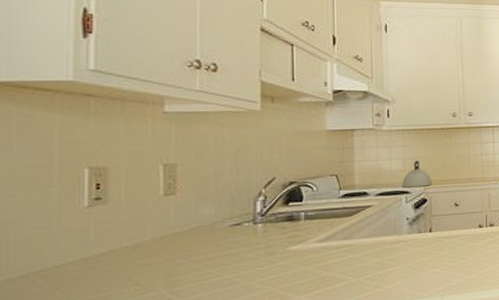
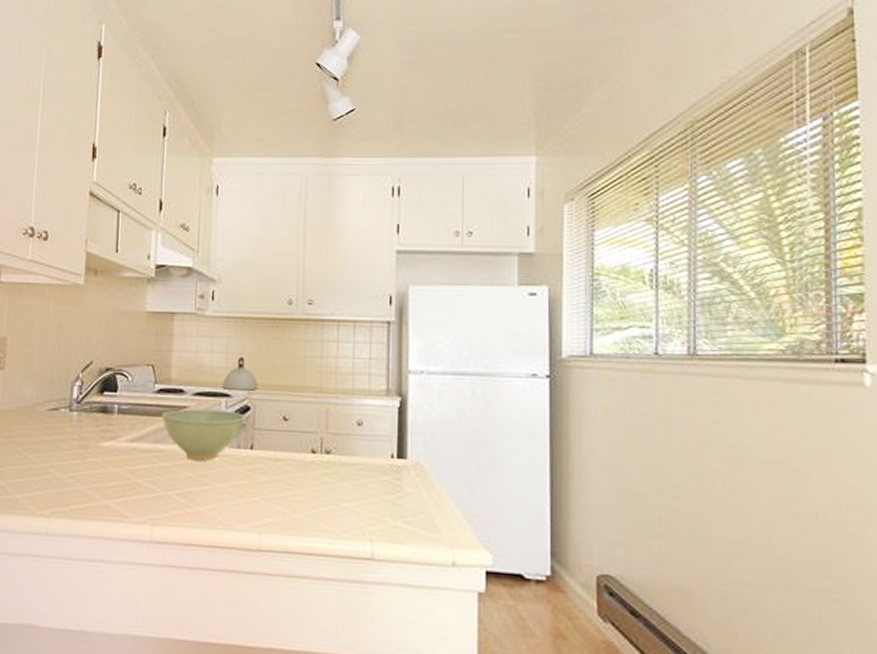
bowl: none [348,204,423,249] -> present [162,408,245,461]

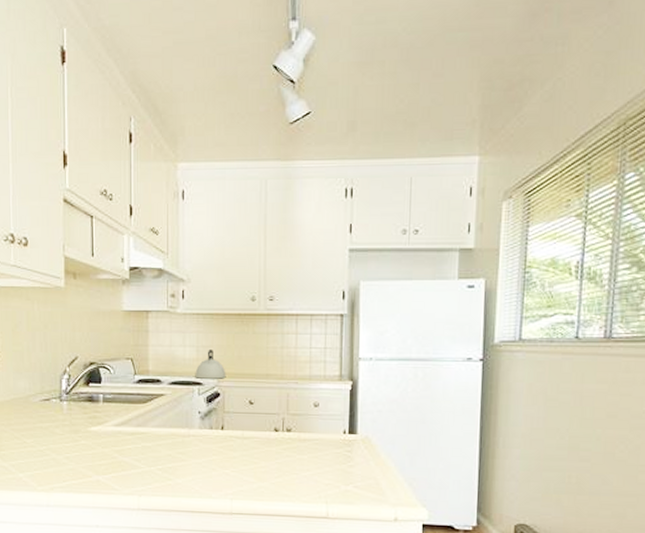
bowl: present [162,408,245,461] -> none [142,396,216,441]

